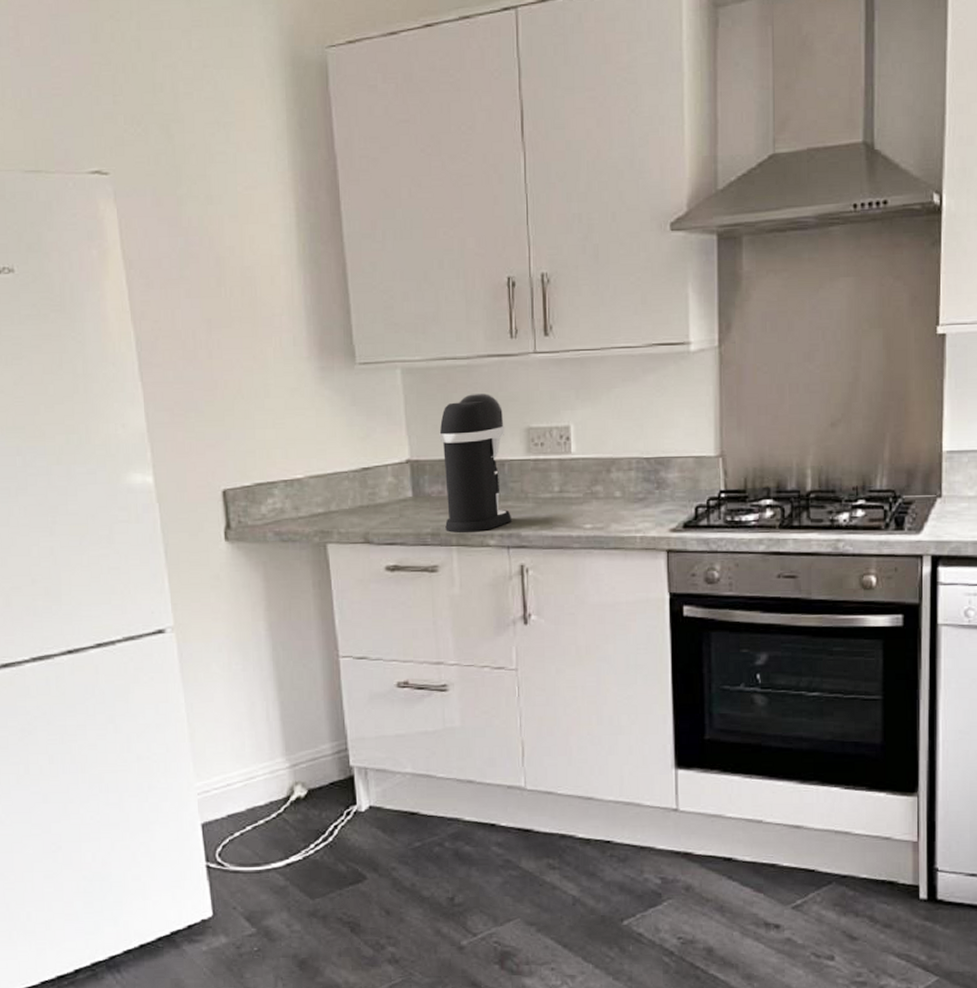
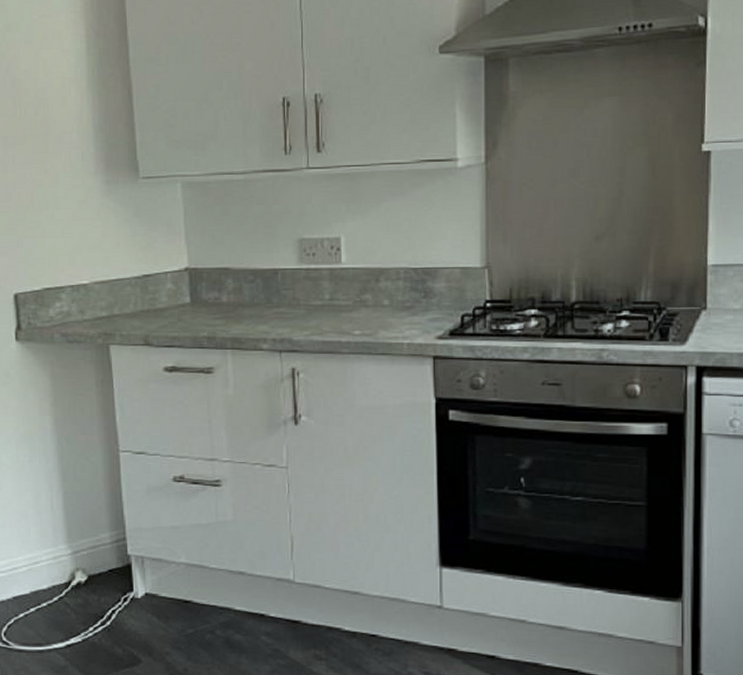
coffee maker: present [439,392,511,533] -> none [216,205,284,337]

